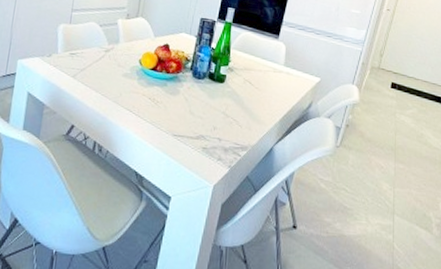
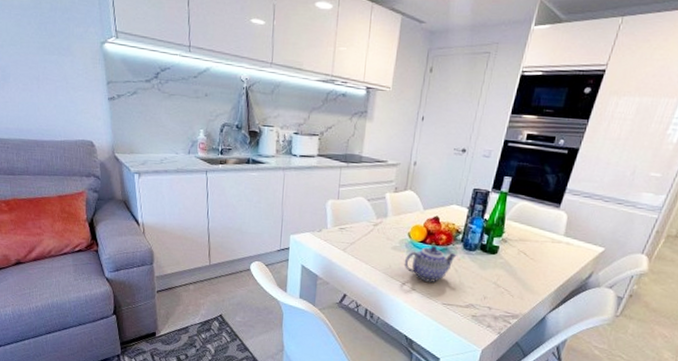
teapot: none [134,73,187,113] -> present [404,245,457,283]

